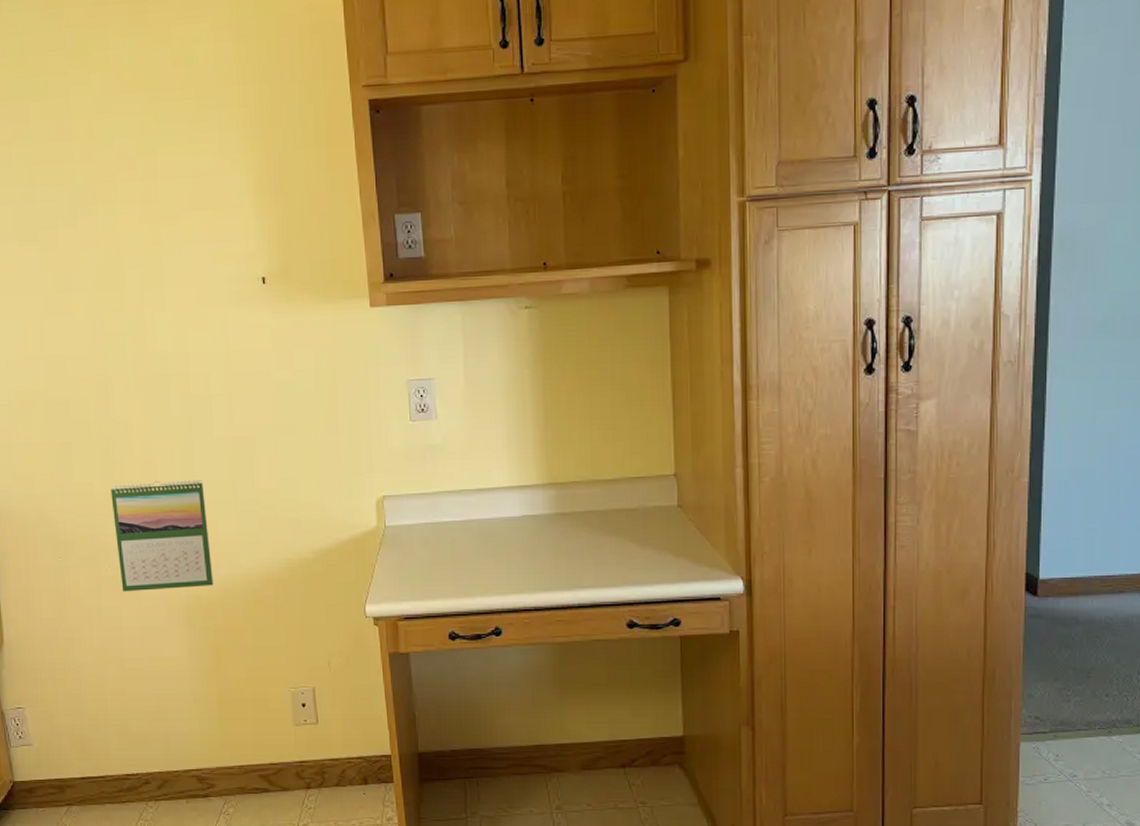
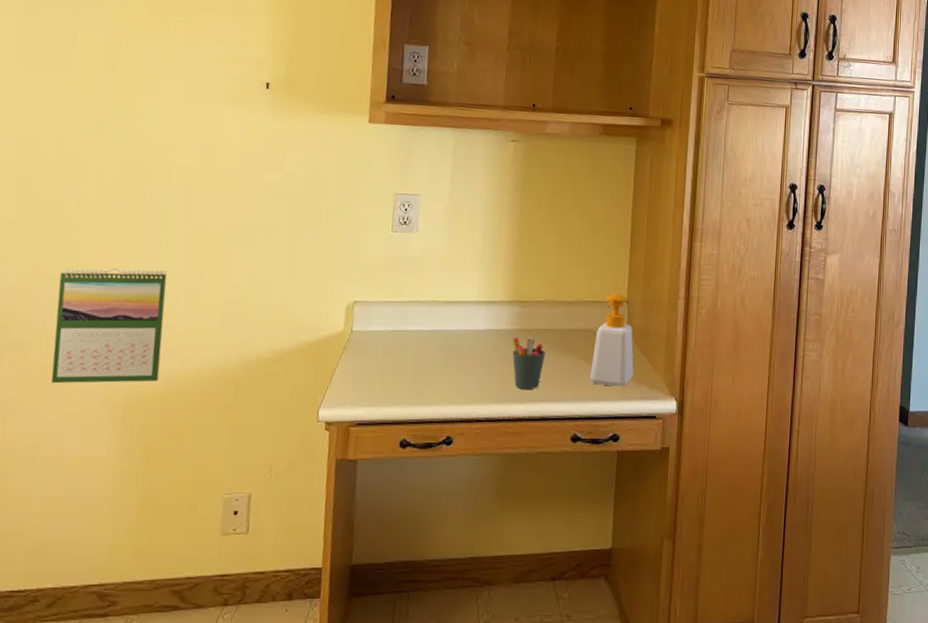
pen holder: none [551,521,590,575] -> present [512,337,546,389]
soap bottle: none [641,466,690,568] -> present [589,293,634,387]

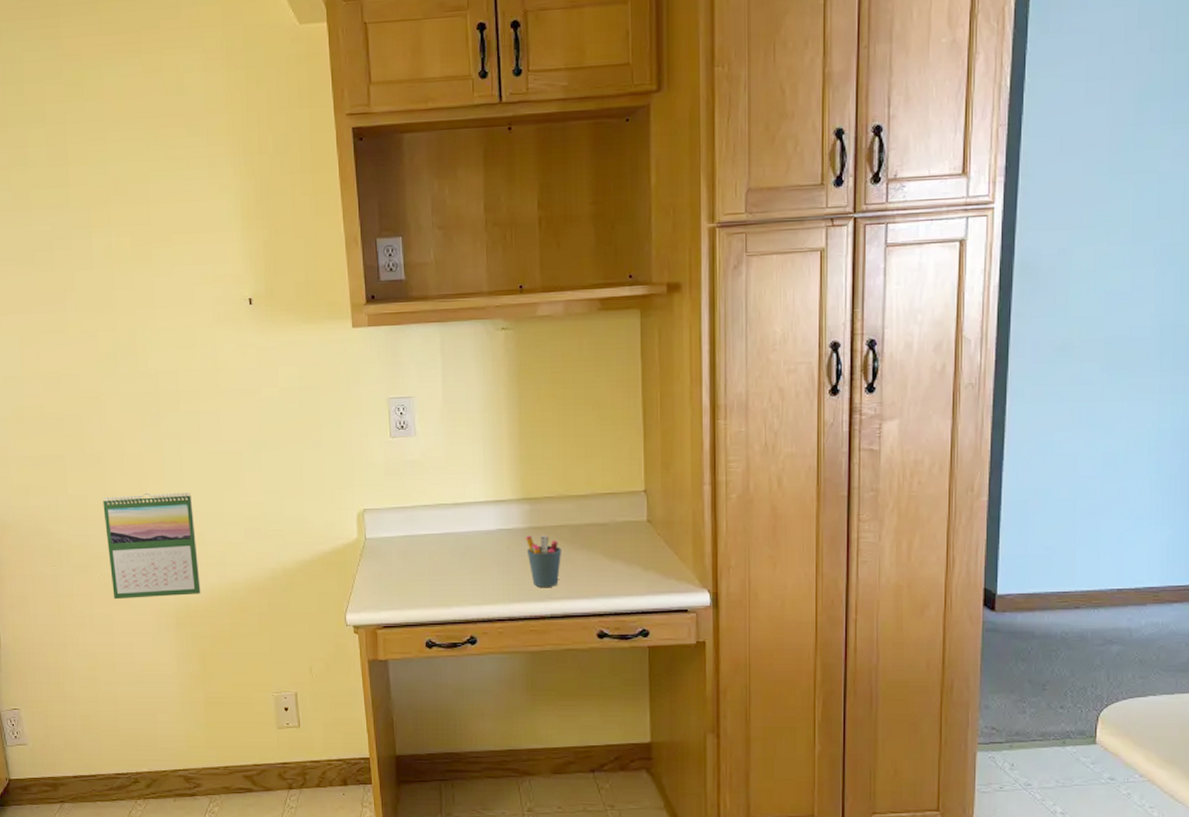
soap bottle: present [589,293,634,387] -> none [611,483,659,581]

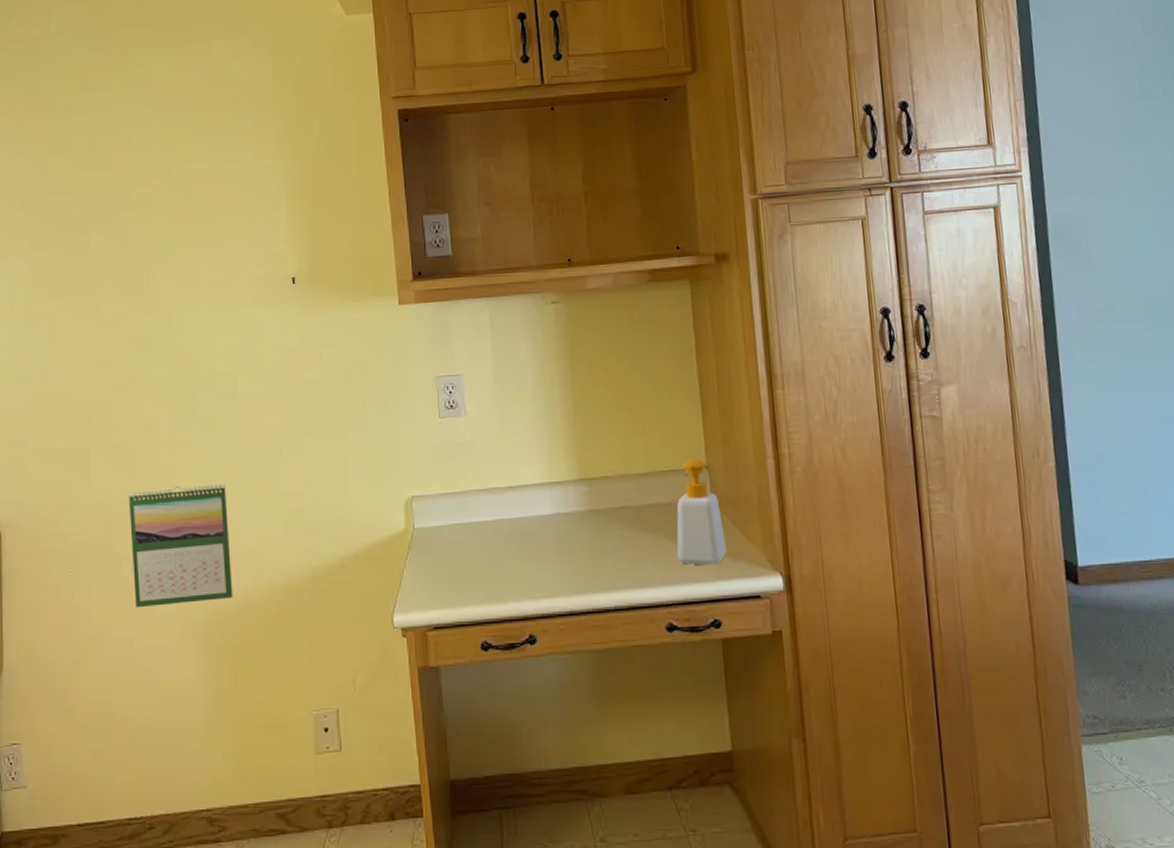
pen holder: present [525,535,562,587] -> none [584,518,624,576]
soap bottle: none [611,483,659,581] -> present [676,459,727,565]

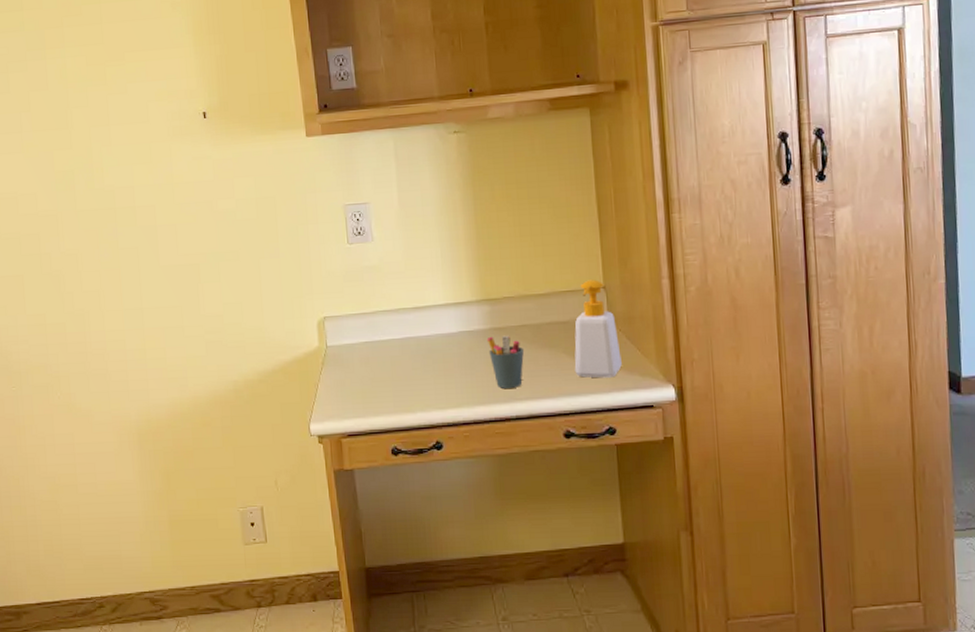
calendar: present [129,484,233,608] -> none [62,307,163,419]
pen holder: none [584,518,624,576] -> present [486,335,525,388]

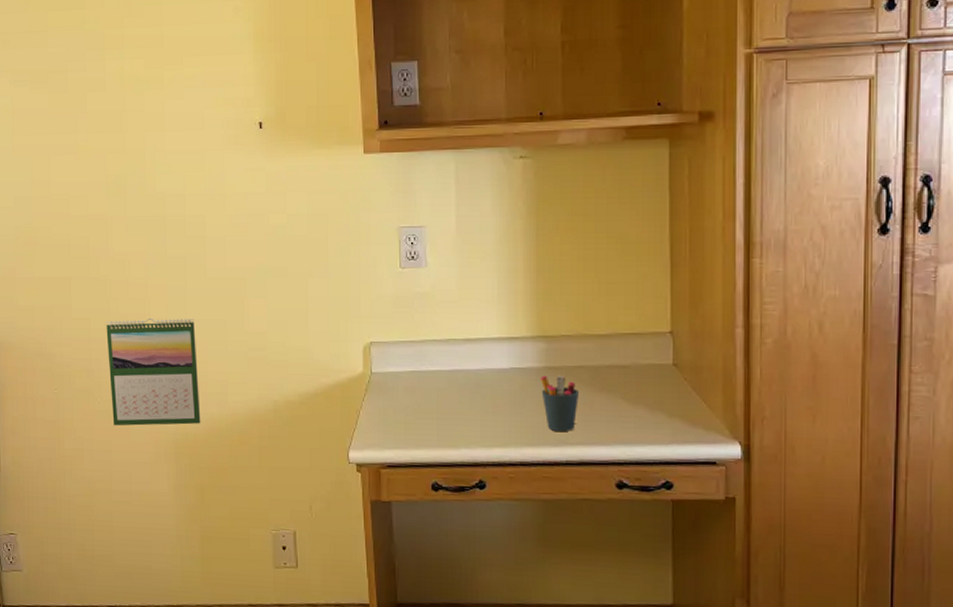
calendar: none [62,307,163,419] -> present [106,319,201,426]
soap bottle: present [574,279,622,378] -> none [632,323,685,429]

